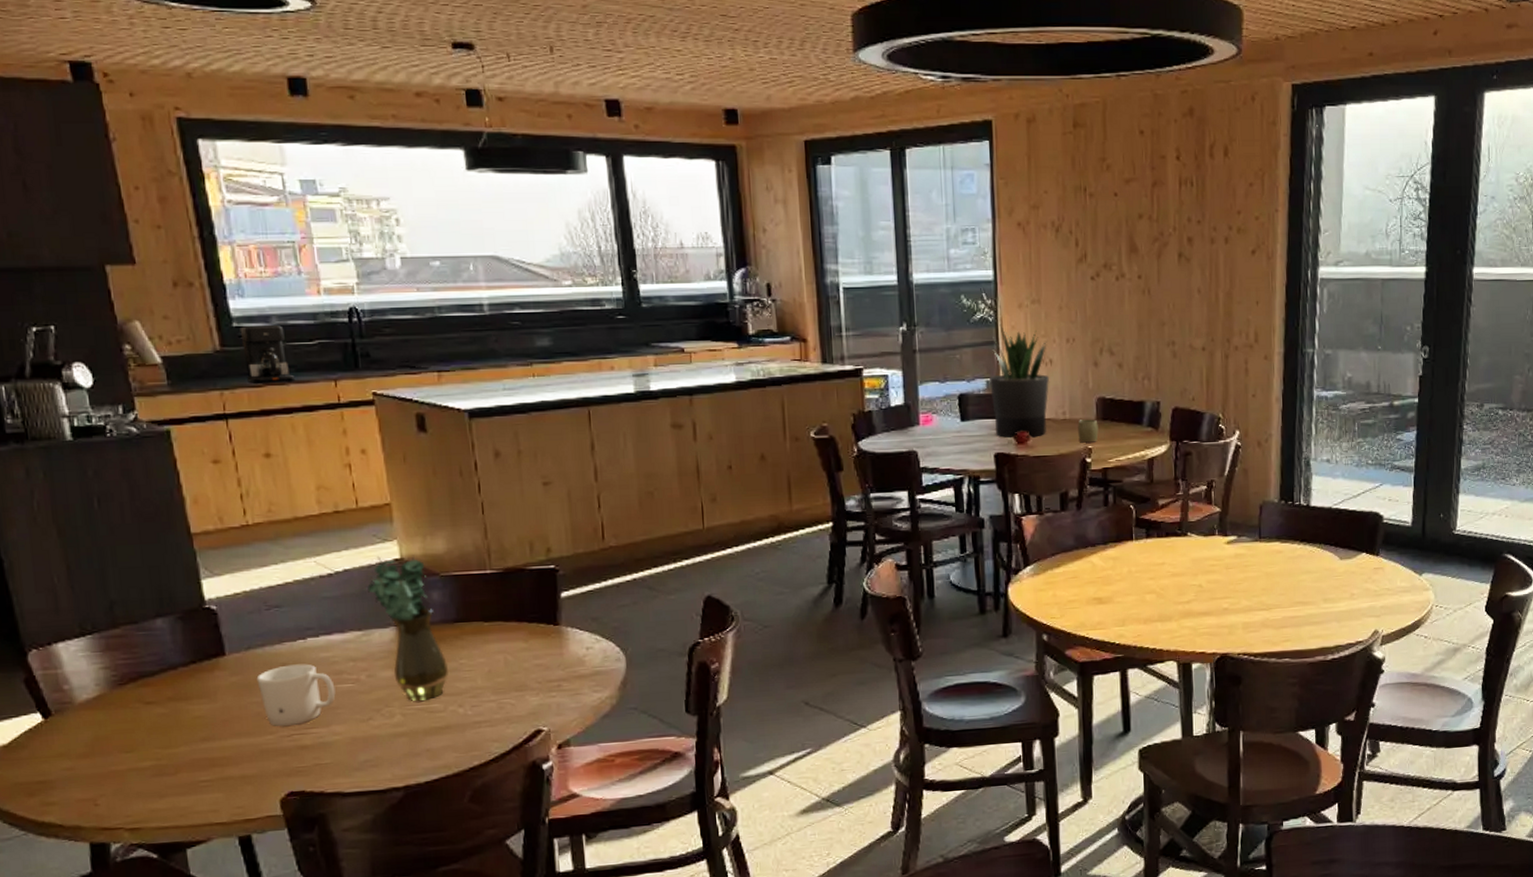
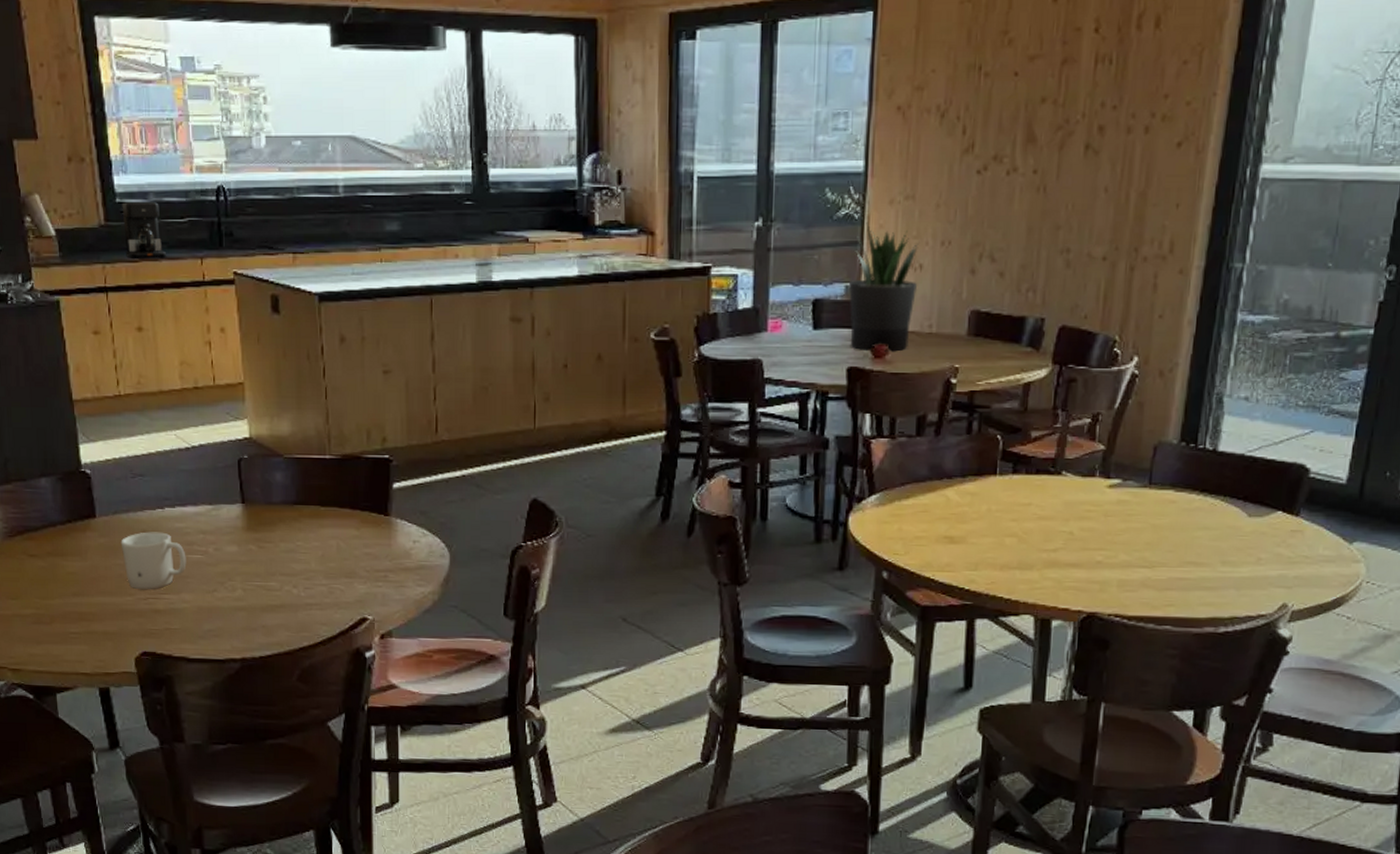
vase: present [367,555,449,701] -> none [219,434,287,579]
mug: present [1078,419,1099,443] -> none [944,334,969,361]

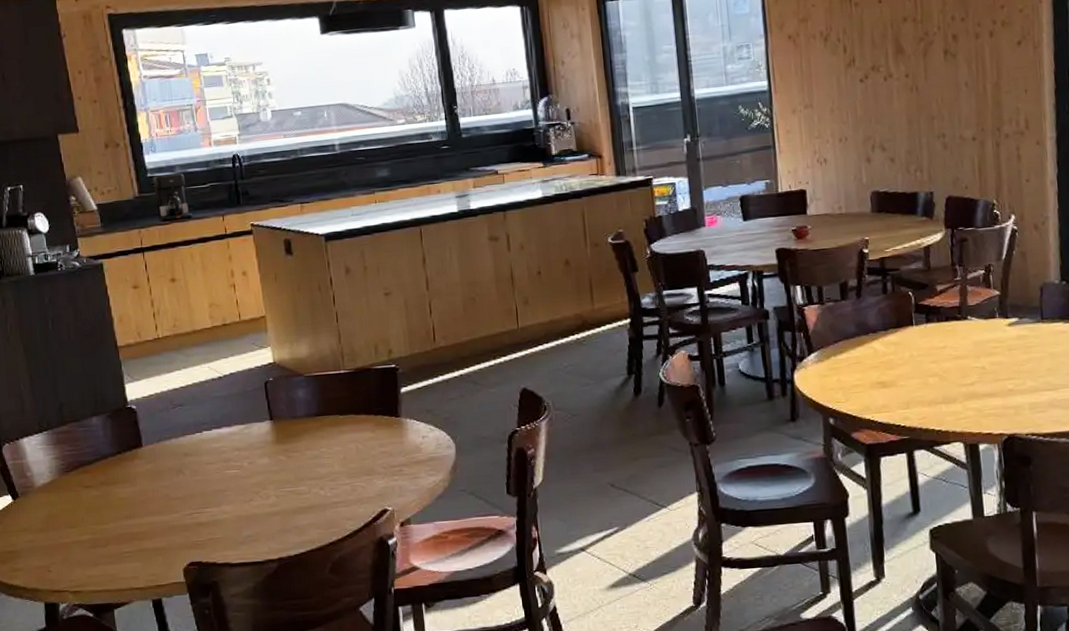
mug: present [120,532,187,590] -> none [165,453,225,507]
planter: present [849,222,919,352] -> none [768,129,825,234]

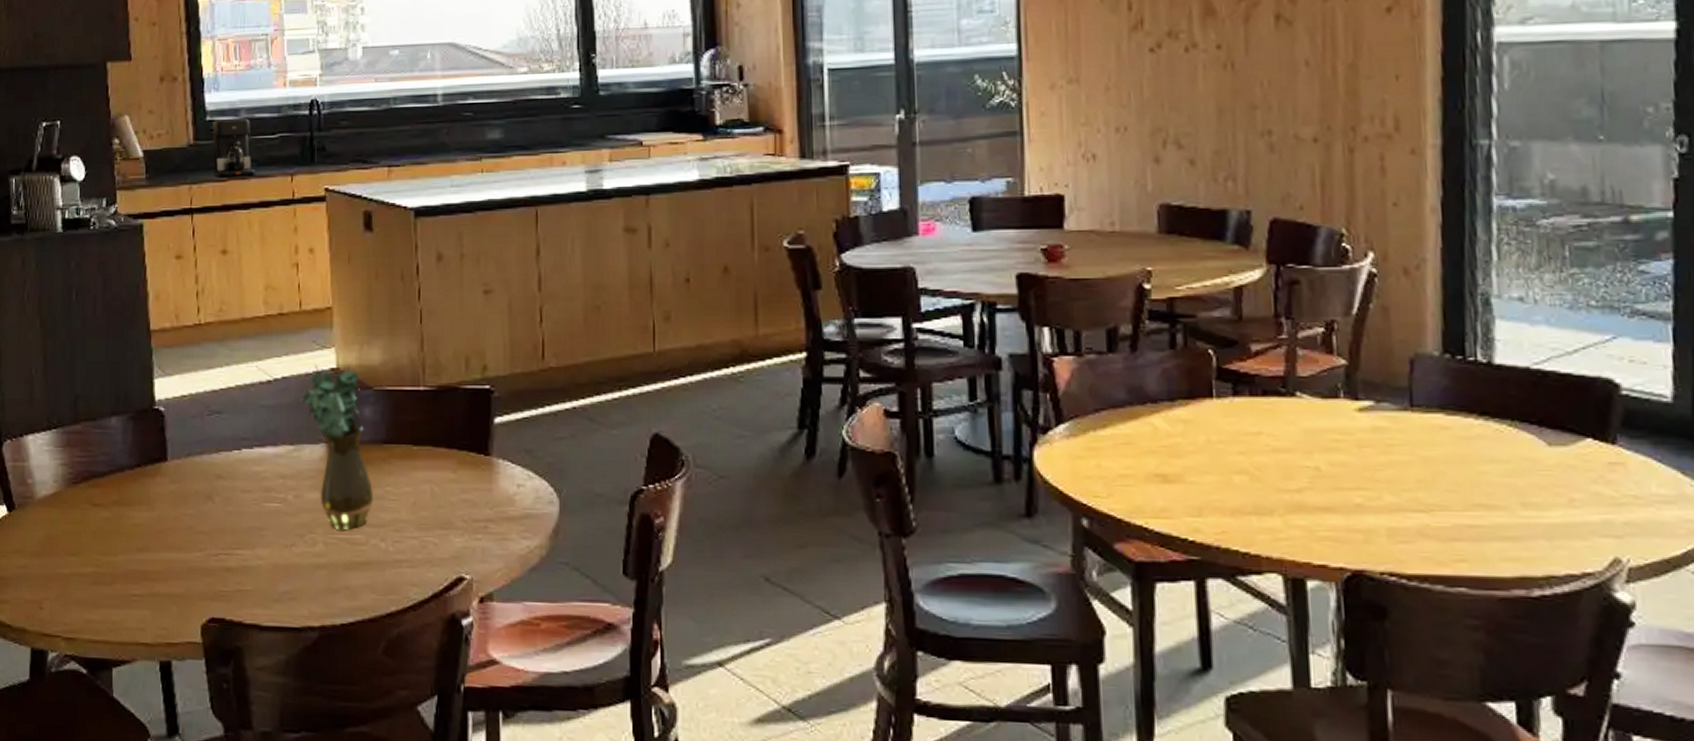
vase: none [248,359,312,485] -> present [303,365,374,531]

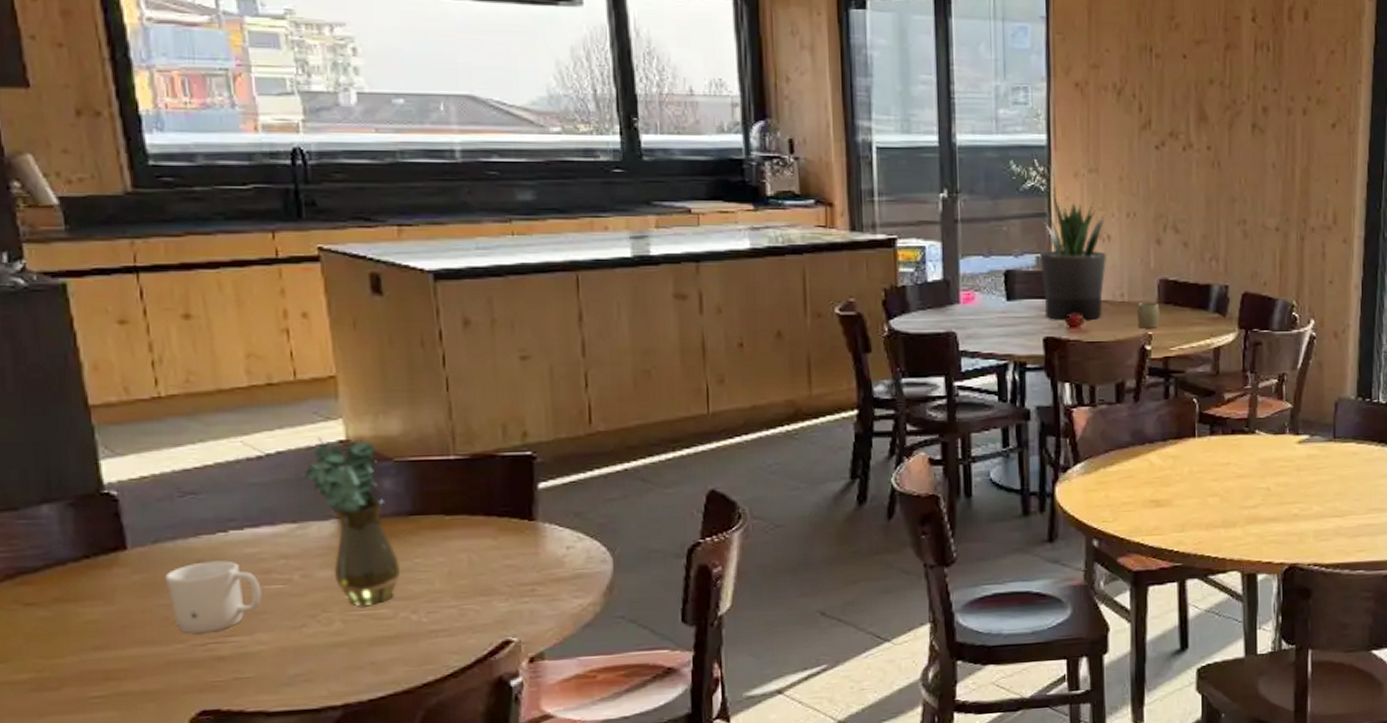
mug: none [192,476,263,545] -> present [164,560,262,634]
coffee maker: present [212,119,256,179] -> none [157,165,224,234]
planter: none [1011,110,1093,255] -> present [1040,194,1107,321]
mug: none [1131,232,1162,263] -> present [1137,302,1160,328]

